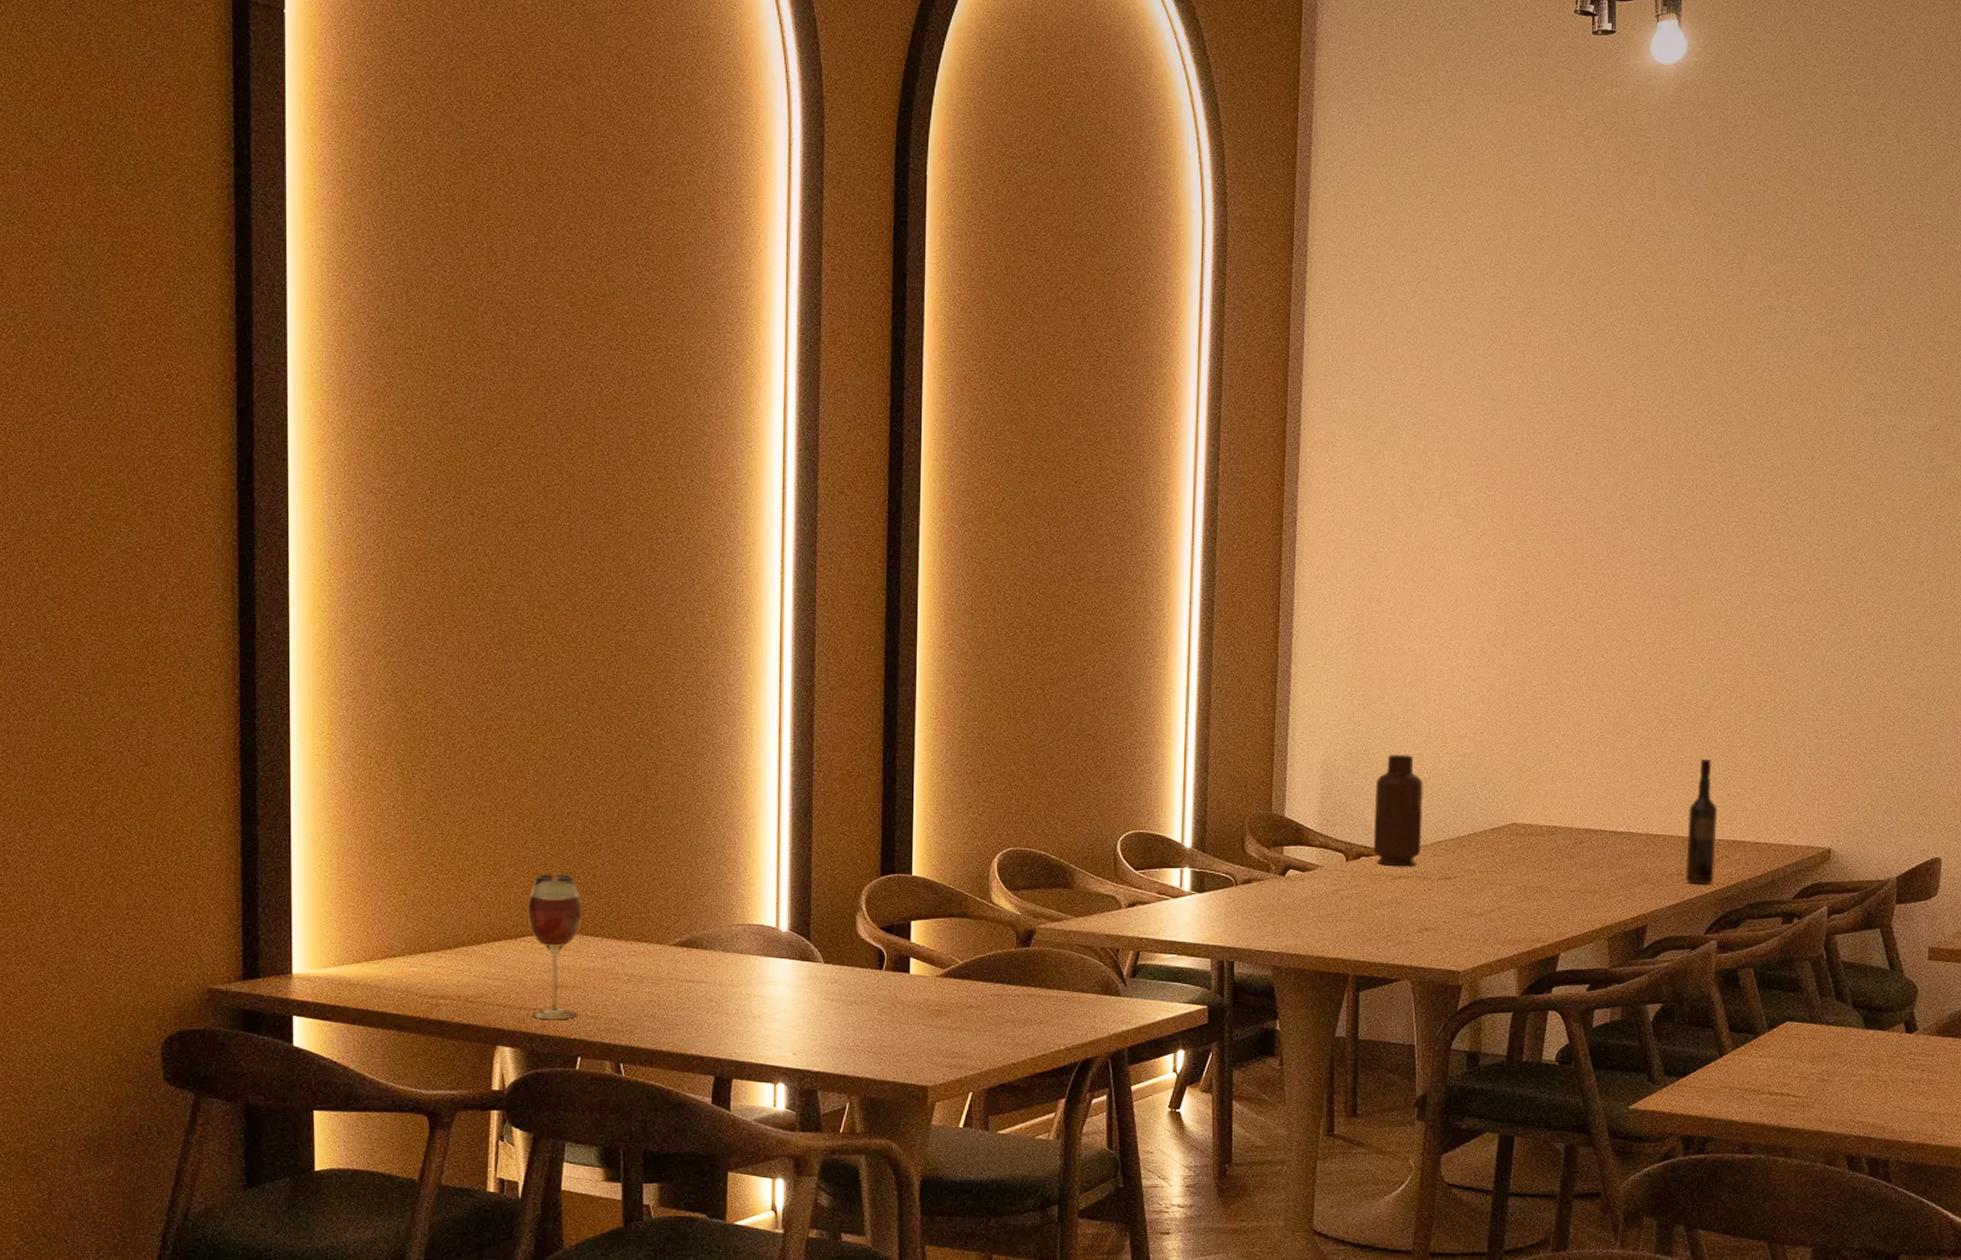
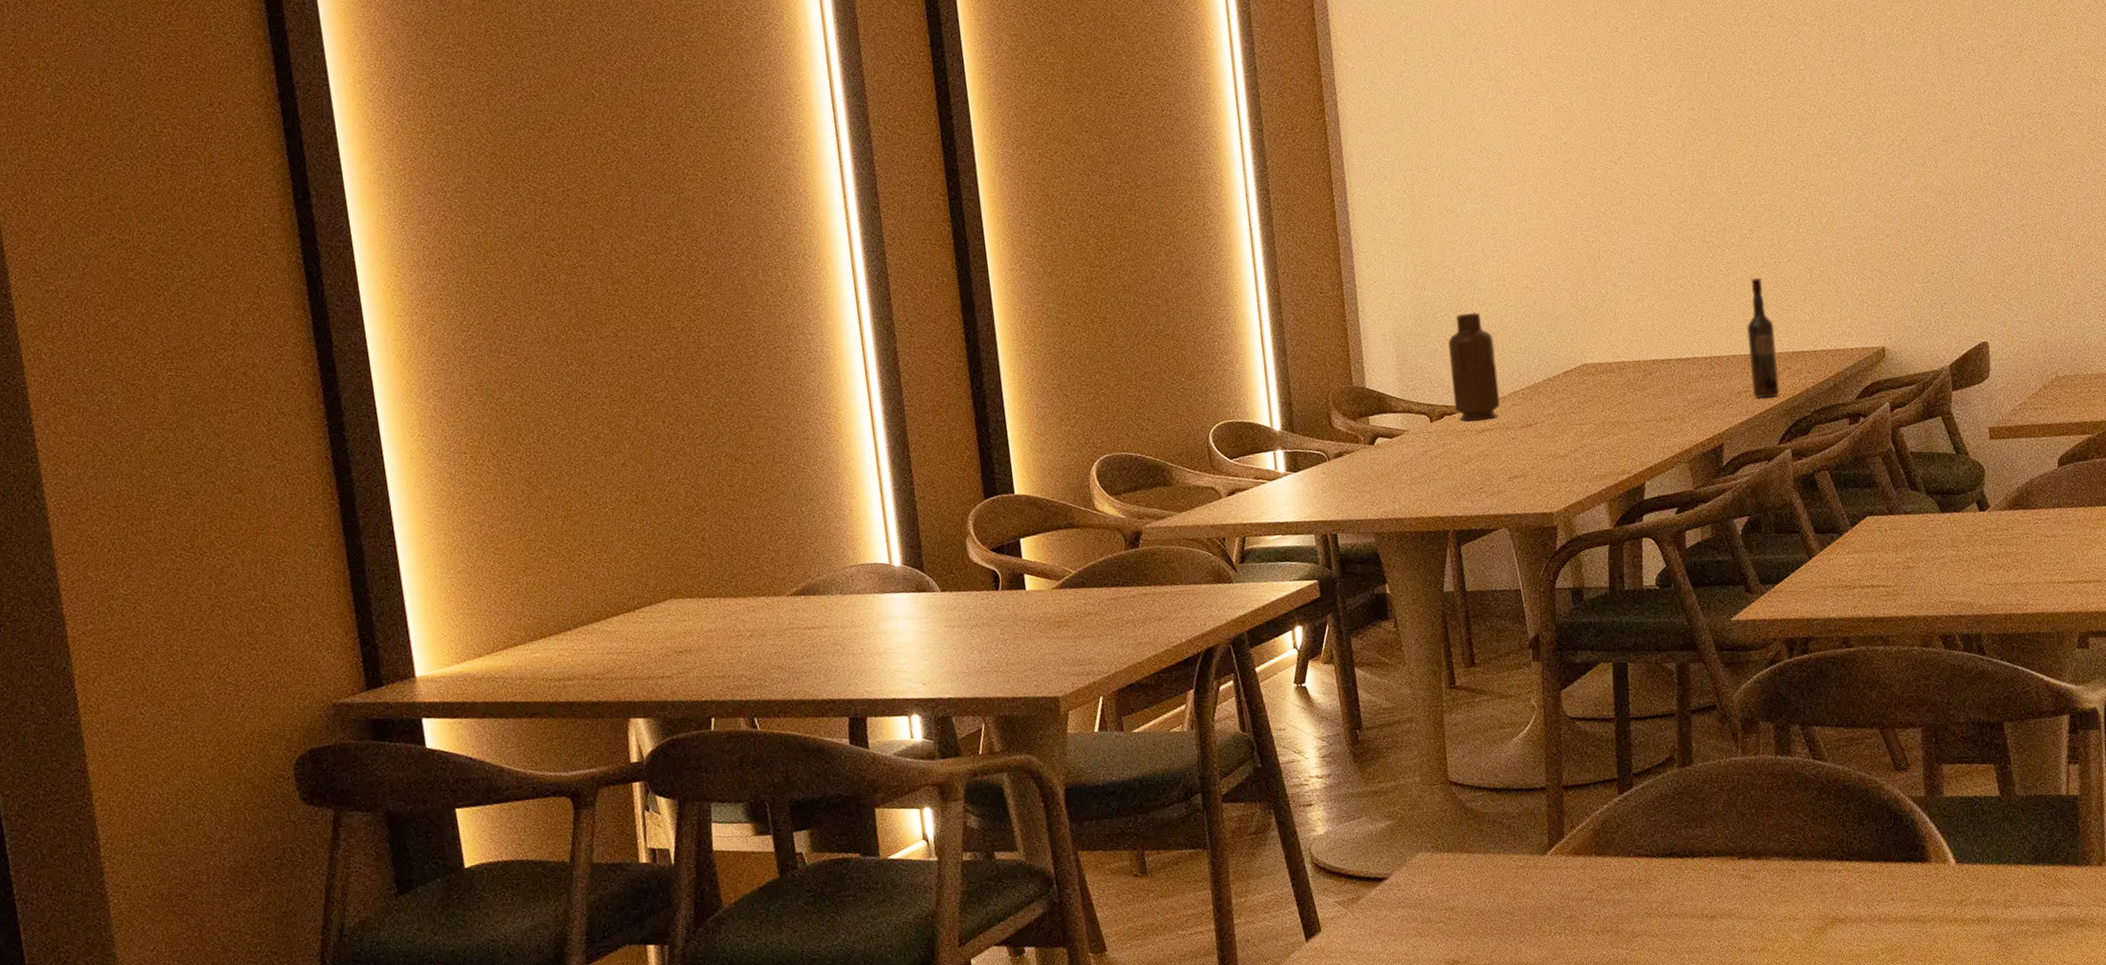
wineglass: present [528,874,582,1020] -> none [640,540,706,687]

